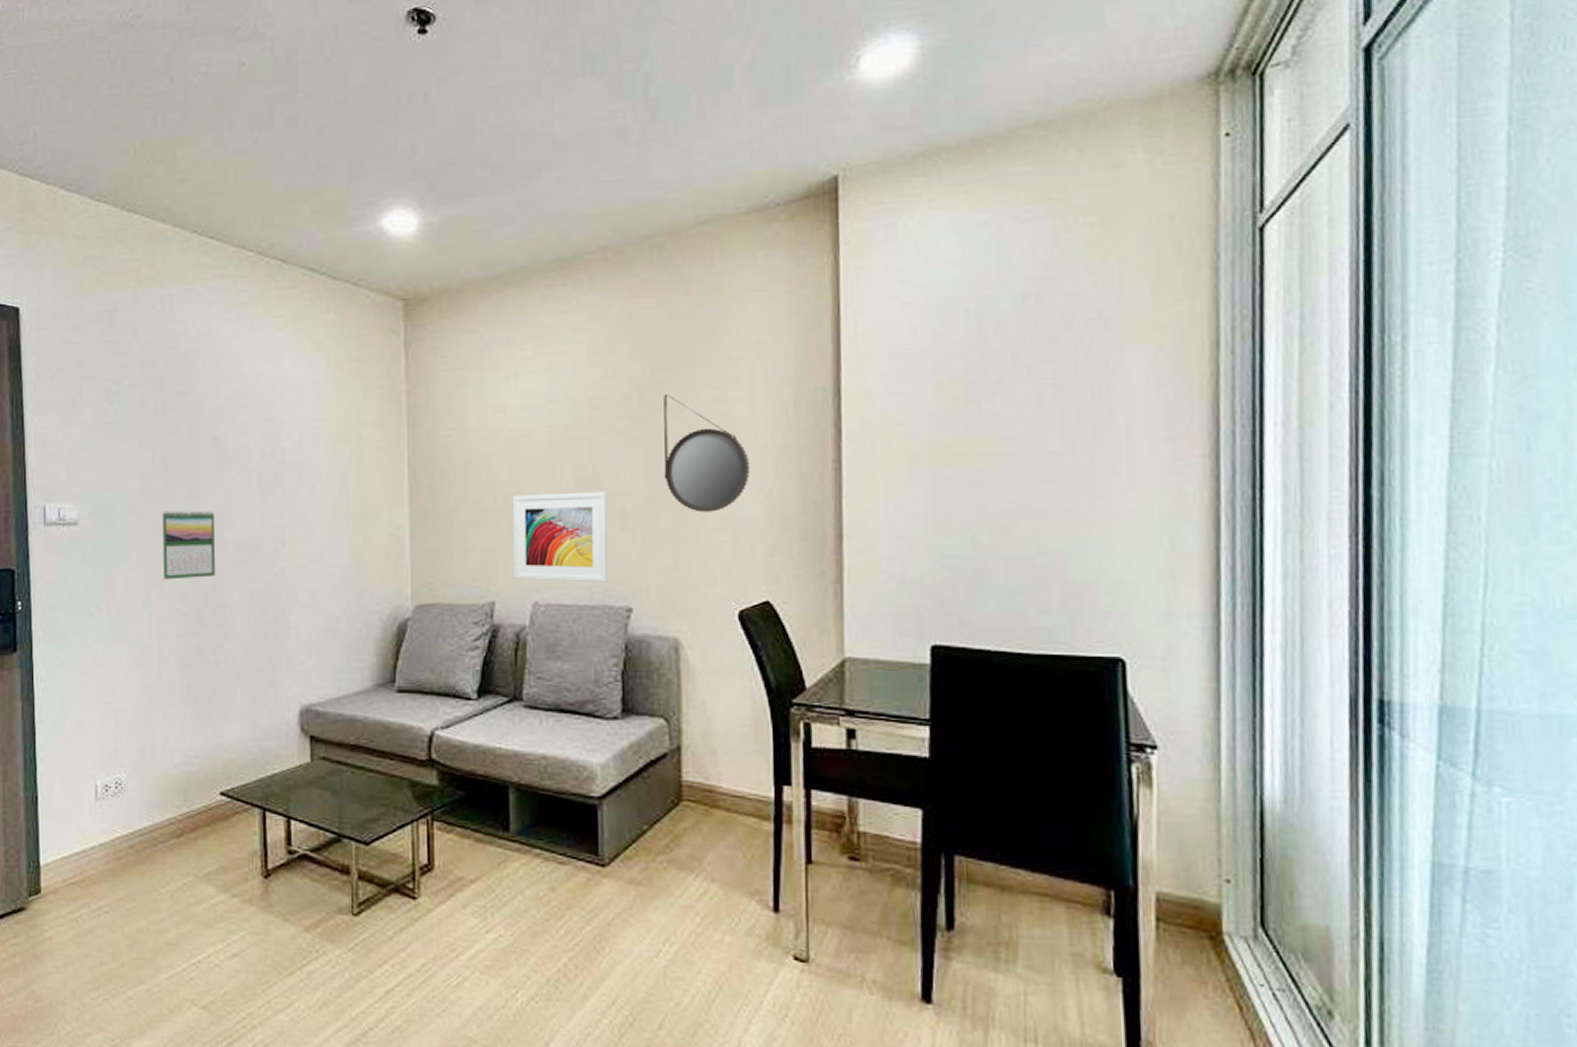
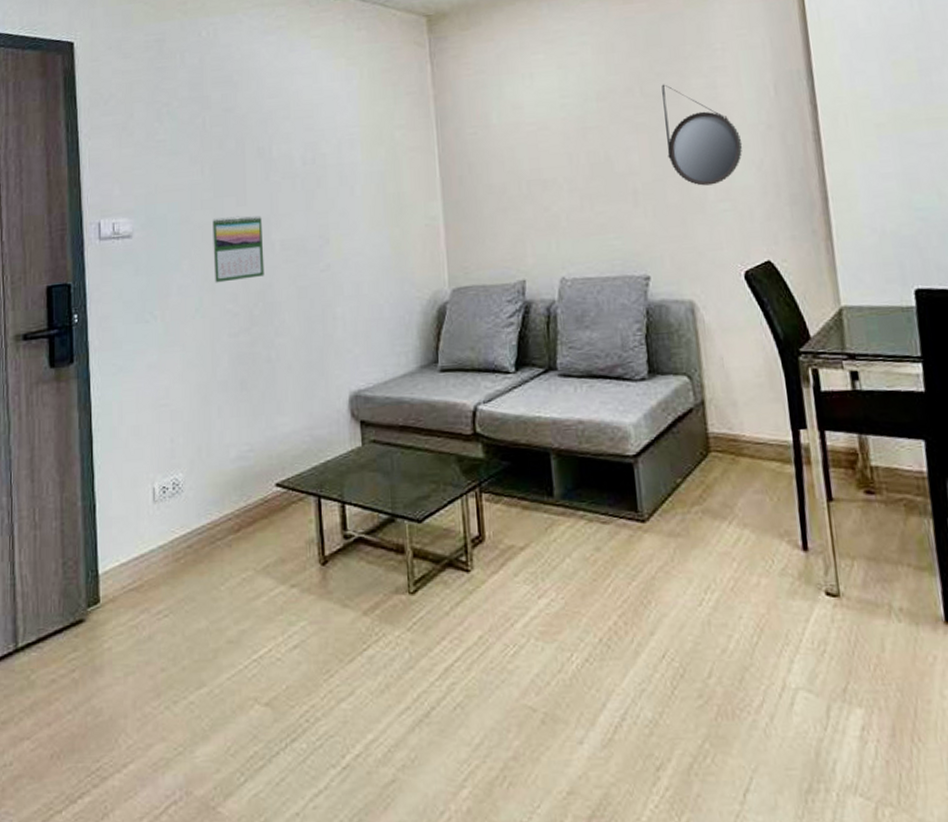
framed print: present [512,491,608,583] -> none [535,173,626,259]

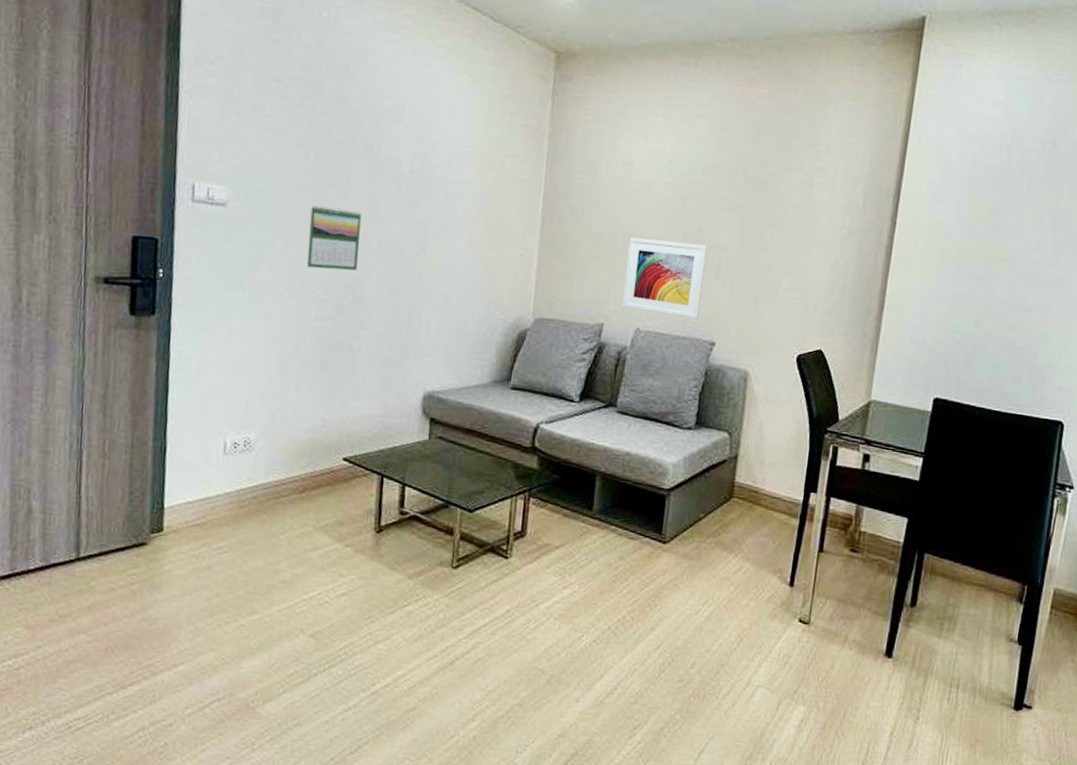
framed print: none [535,173,626,259] -> present [621,237,708,320]
home mirror: present [661,84,743,186] -> none [755,172,823,274]

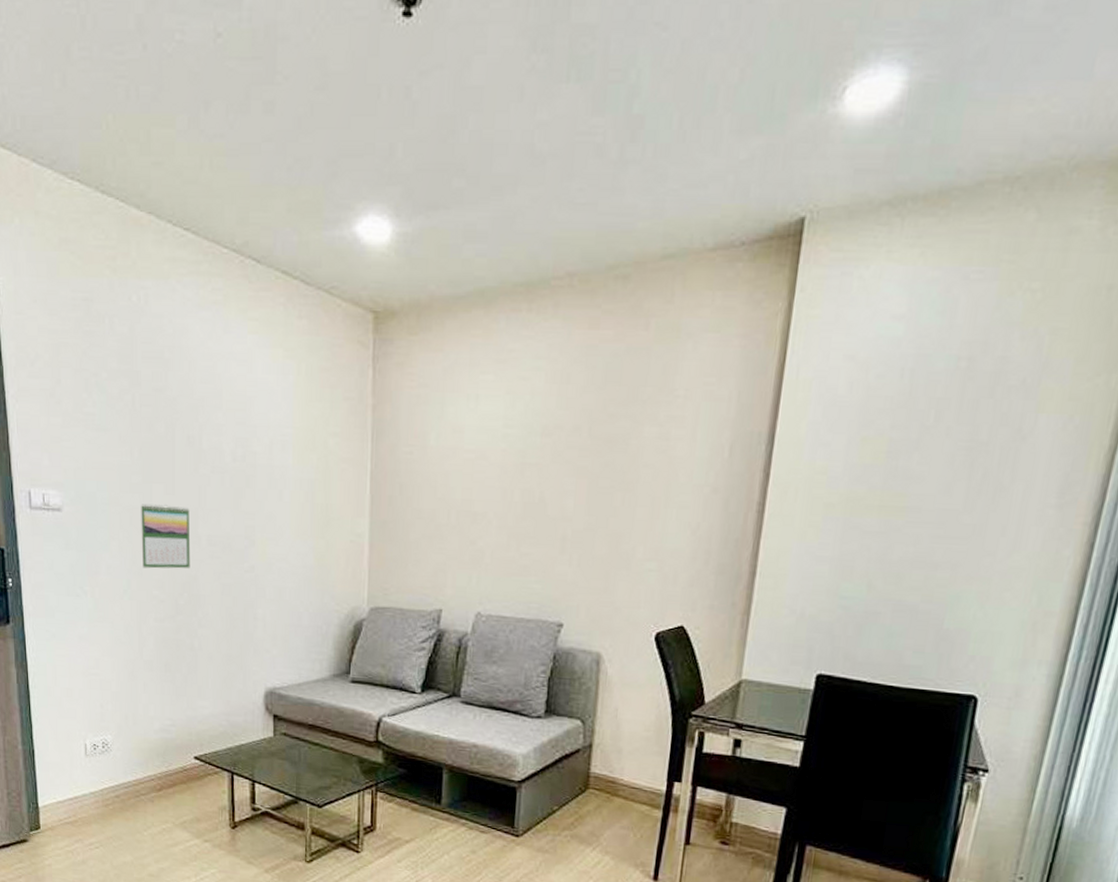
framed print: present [621,237,708,320] -> none [460,513,551,599]

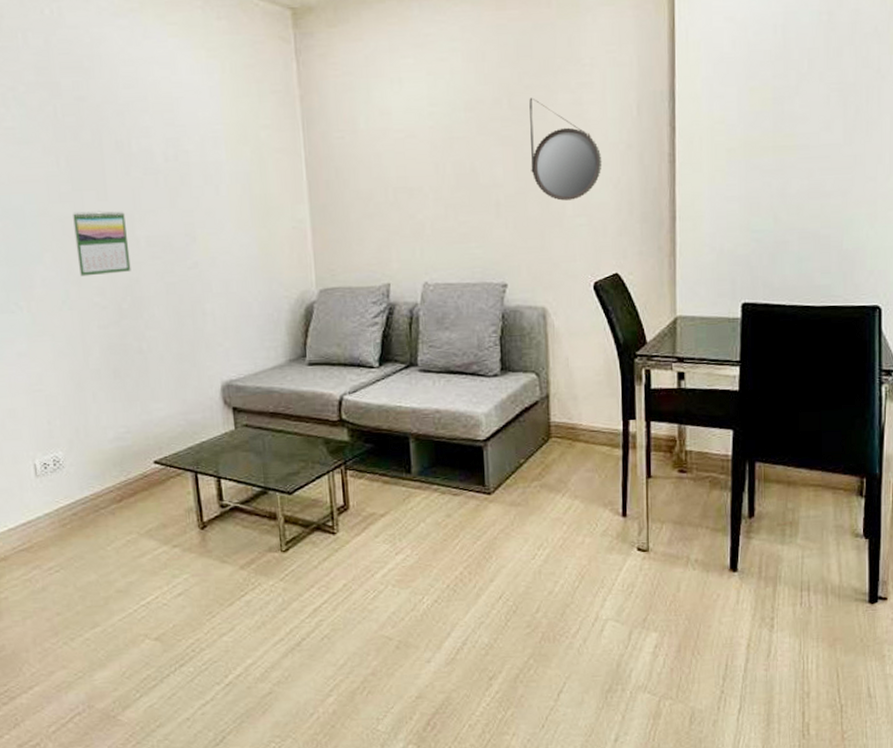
home mirror: none [604,427,683,543] -> present [529,97,602,201]

